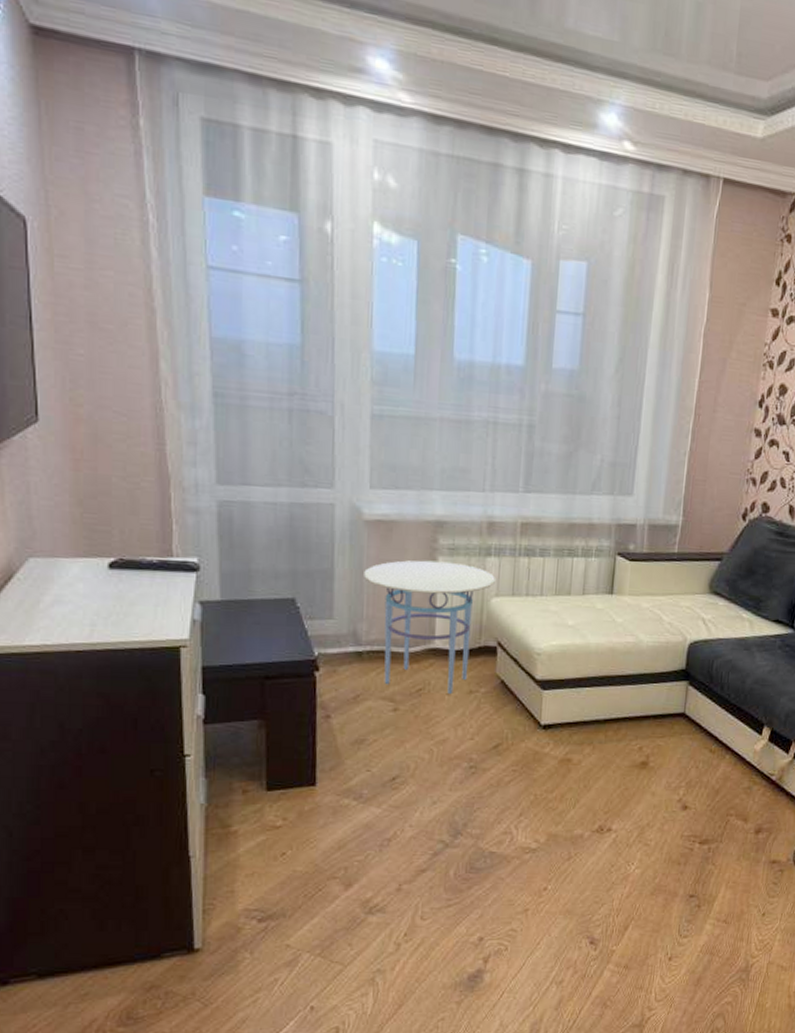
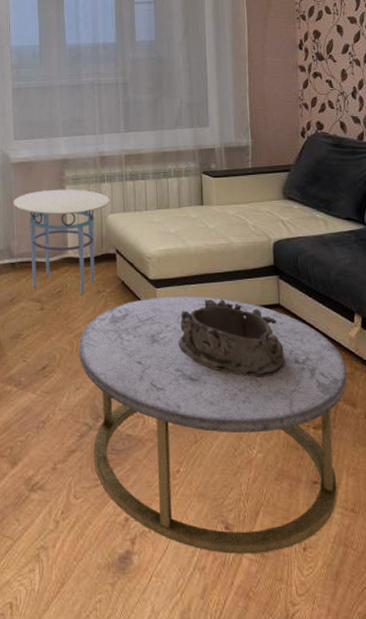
coffee table: none [440,699,745,967] -> present [79,296,347,554]
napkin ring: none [562,705,682,791] -> present [178,299,285,377]

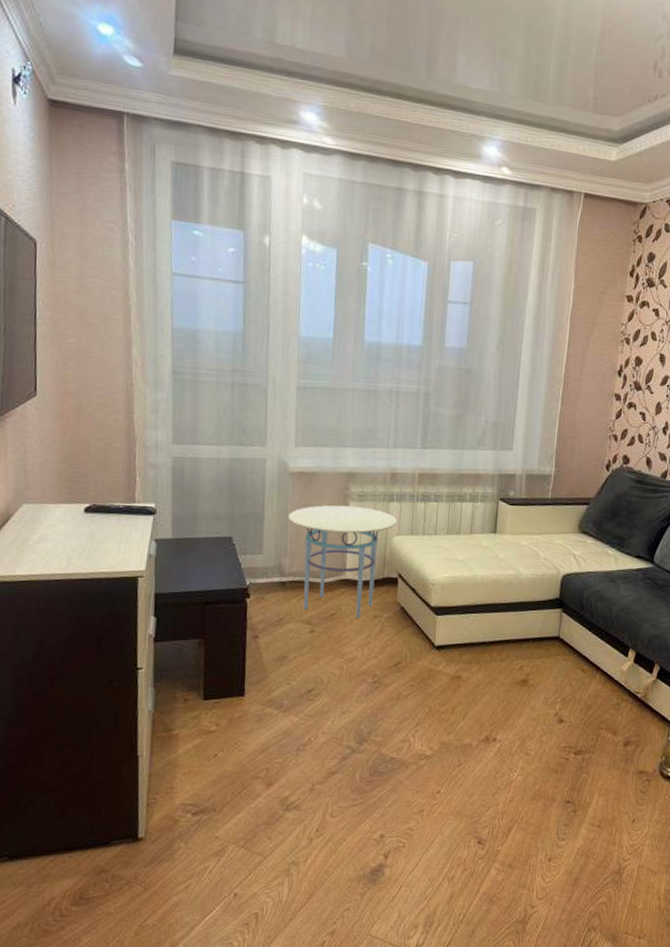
coffee table: present [79,296,347,554] -> none [348,624,614,865]
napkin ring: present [178,299,285,377] -> none [453,629,557,706]

